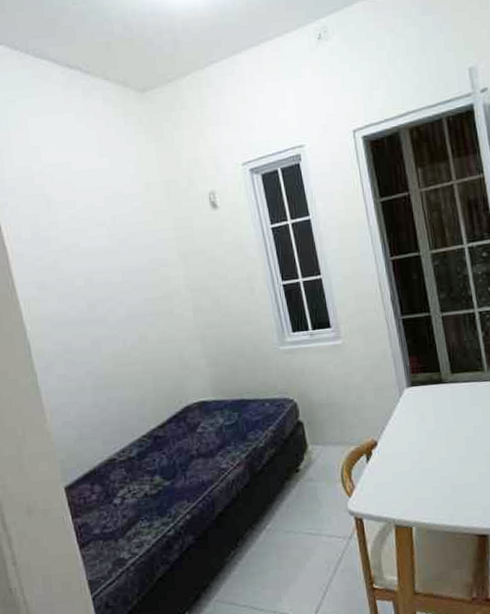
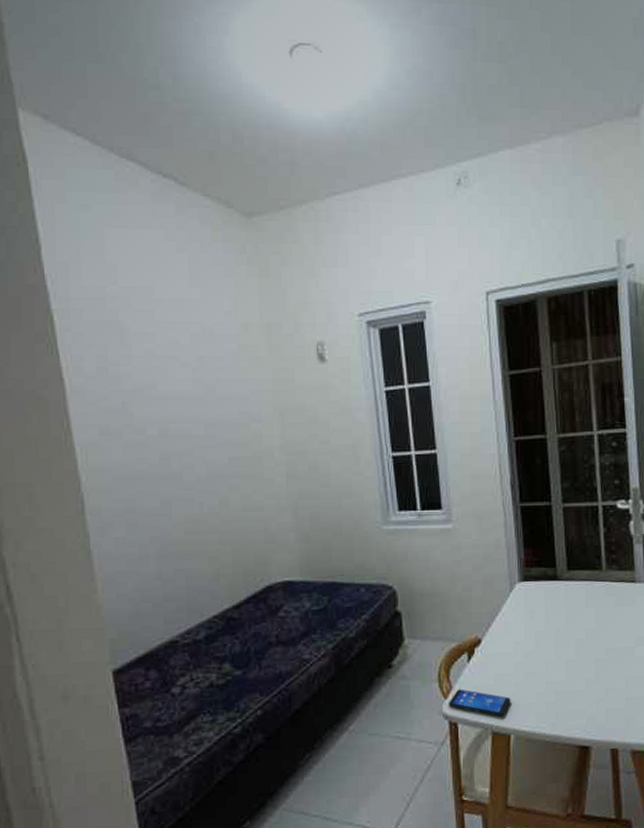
smartphone: none [352,487,410,512] -> present [448,689,511,718]

